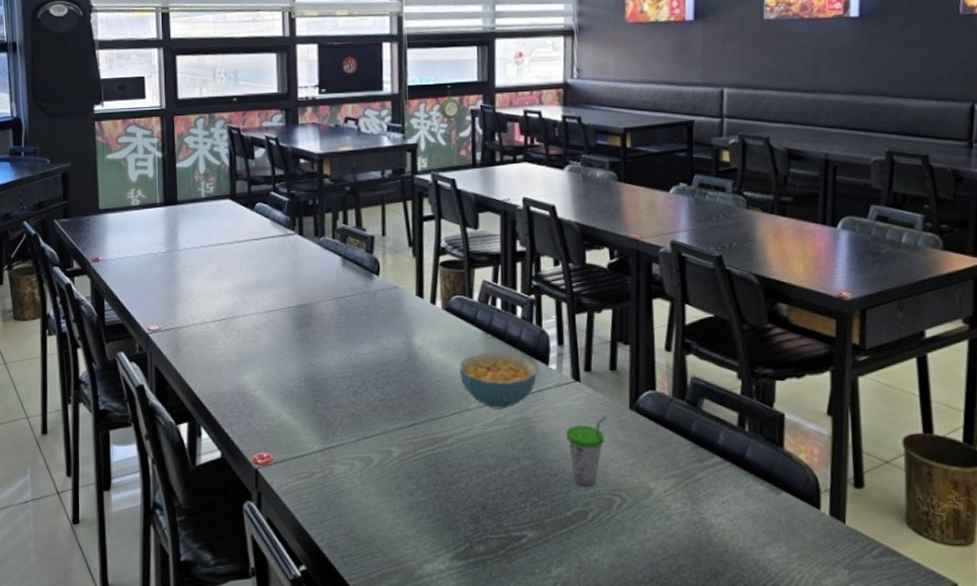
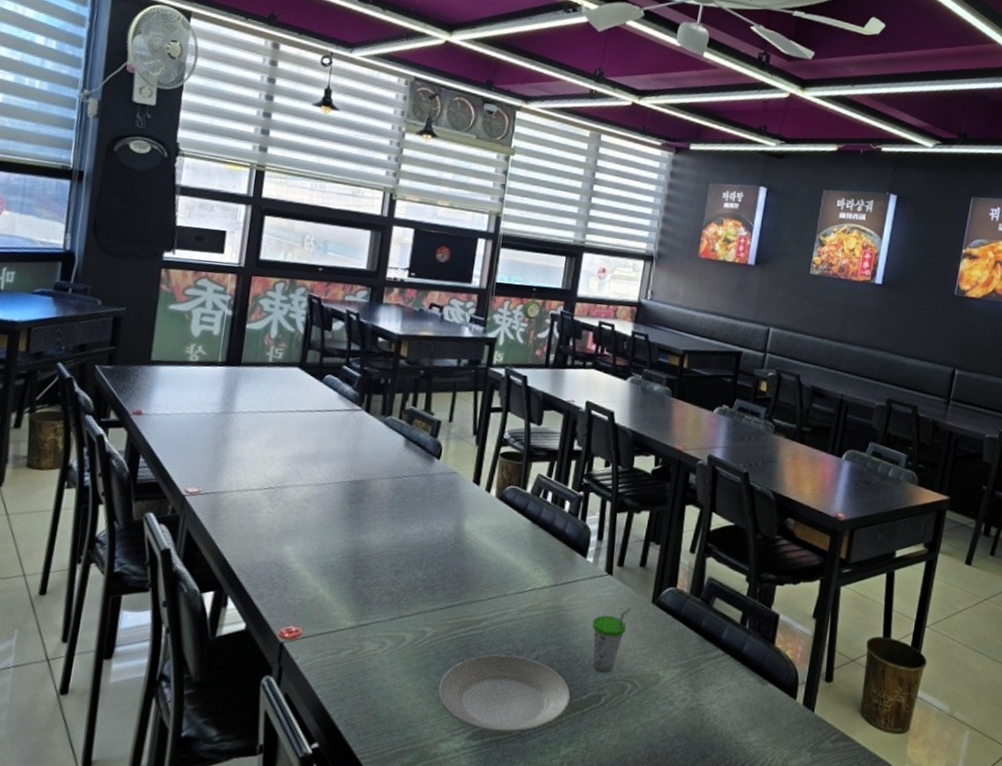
plate: none [414,472,554,554] -> present [438,654,571,734]
cereal bowl: present [458,353,538,409] -> none [502,542,576,597]

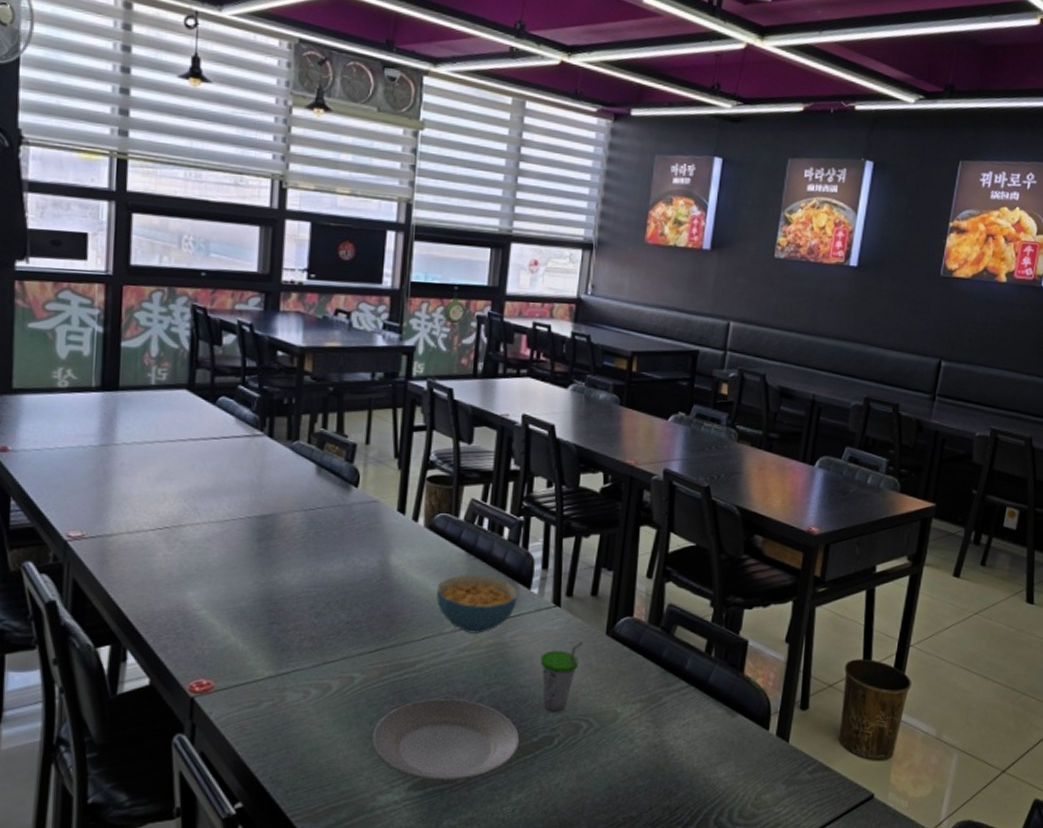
cereal bowl: none [502,542,576,597] -> present [436,575,519,634]

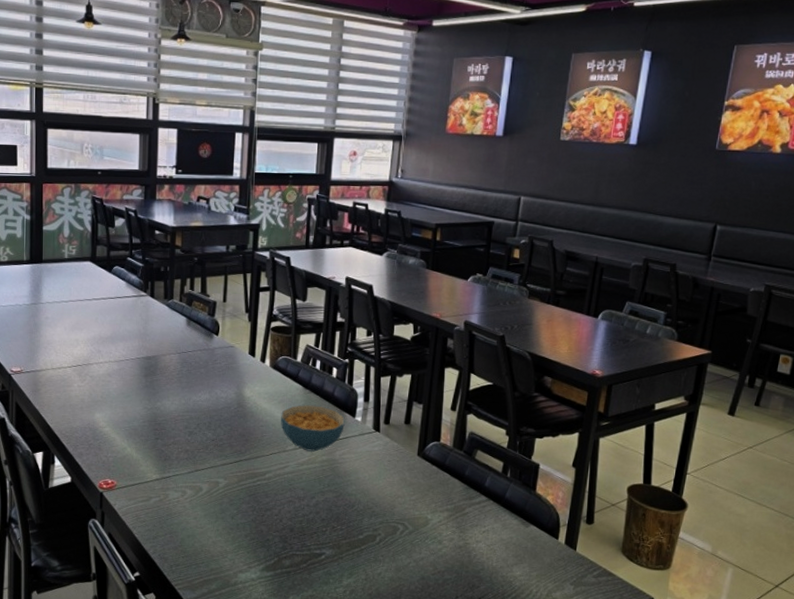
plate: present [372,699,520,782] -> none [234,501,349,567]
cup: present [540,641,582,712] -> none [364,460,398,516]

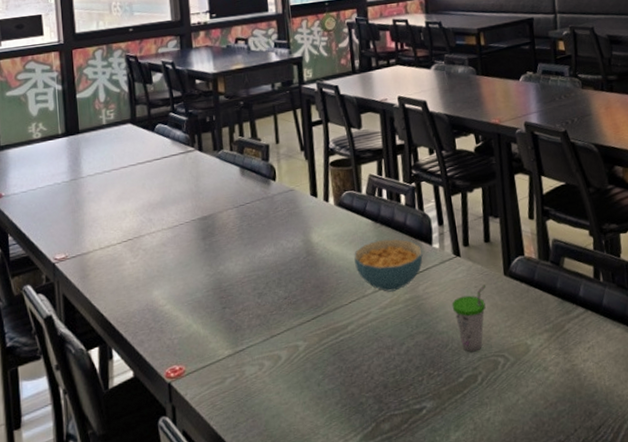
cup: none [364,460,398,516] -> present [452,284,486,352]

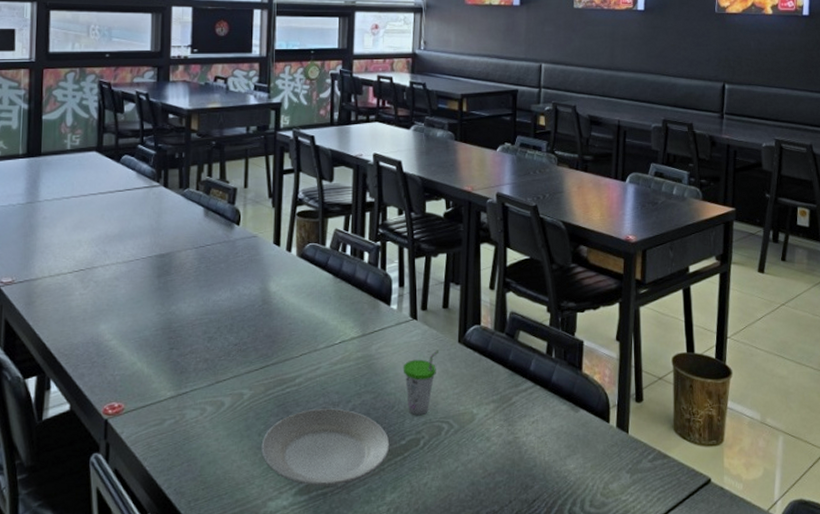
plate: none [321,351,449,431] -> present [261,408,390,487]
cereal bowl: present [353,238,423,292] -> none [309,295,381,348]

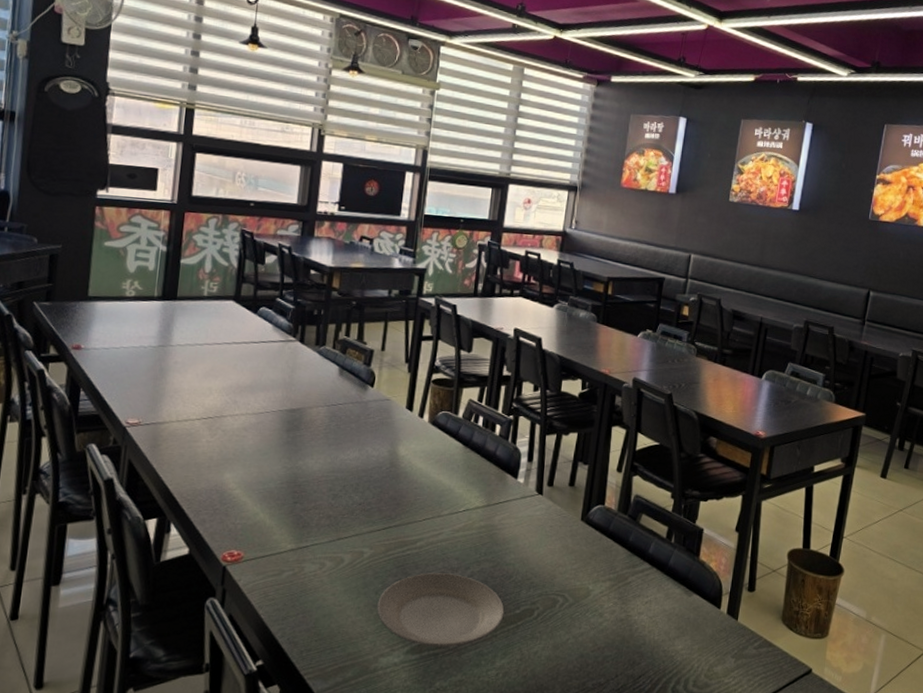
cup: present [403,350,438,416] -> none [524,525,561,588]

